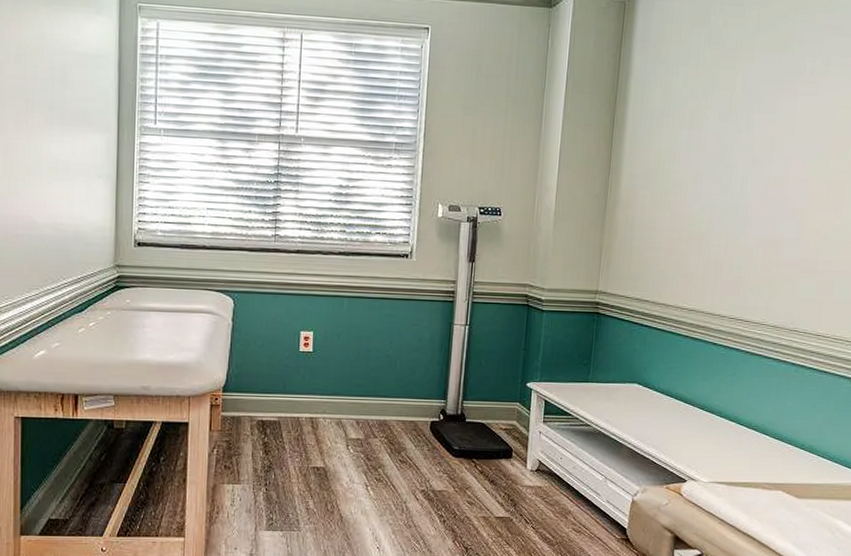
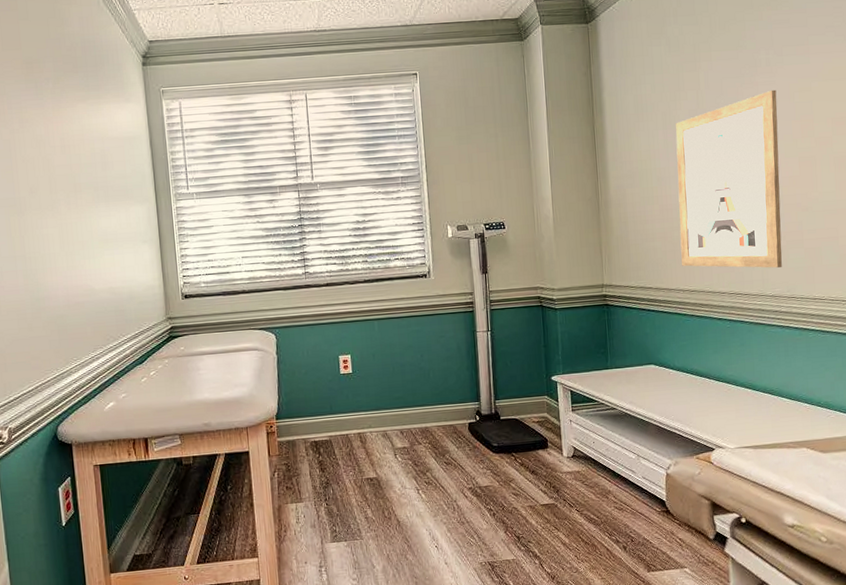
wall art: none [684,102,817,297] -> present [675,89,782,268]

